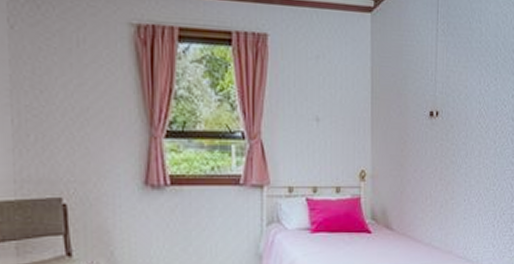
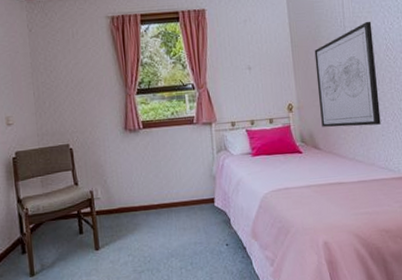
wall art: none [397,78,466,206] -> present [314,21,381,127]

